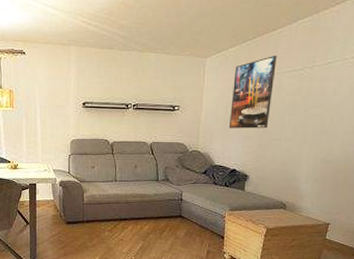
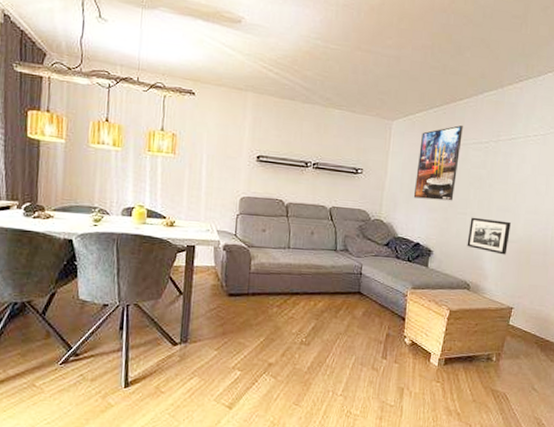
picture frame: none [282,142,327,175] -> present [467,217,511,255]

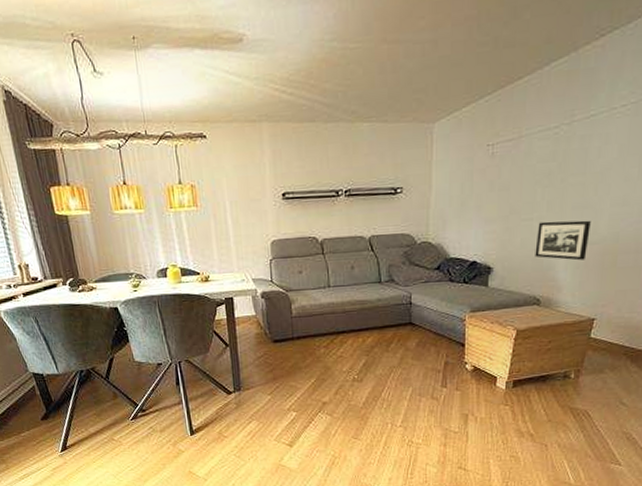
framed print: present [413,125,463,201] -> none [465,112,524,211]

